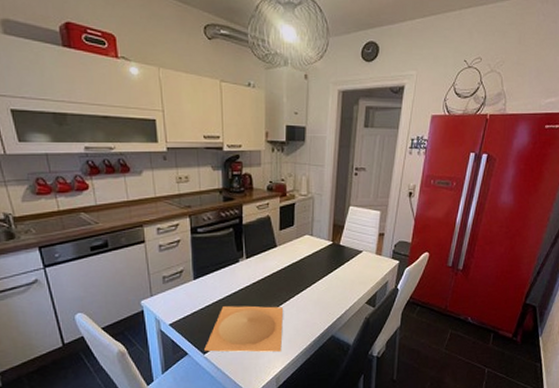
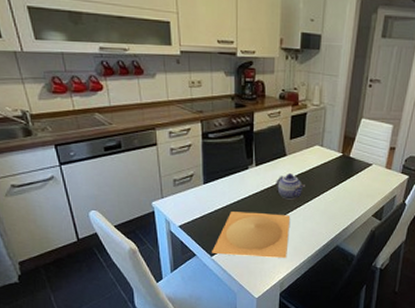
teapot: none [267,264,297,291] -> present [276,173,305,200]

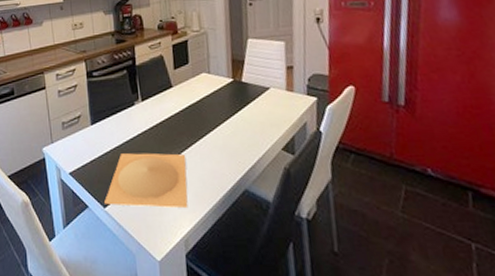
teapot: present [276,173,305,200] -> none [164,106,197,136]

